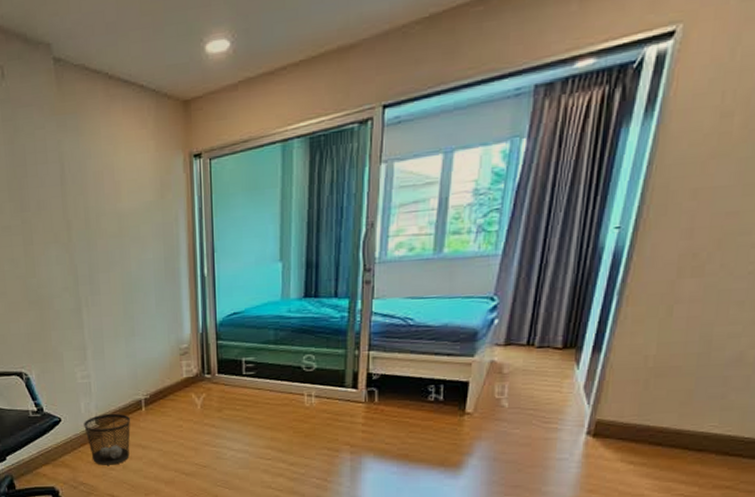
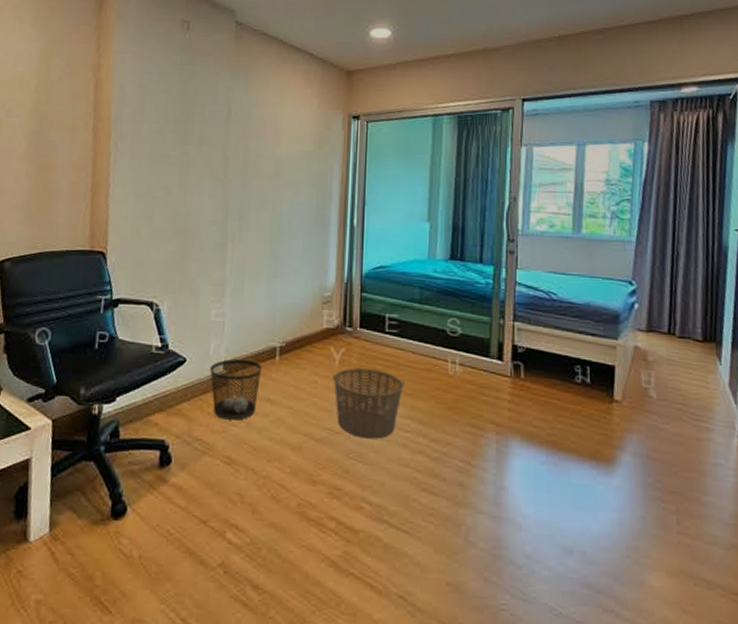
basket: none [195,409,264,469] -> present [331,368,406,439]

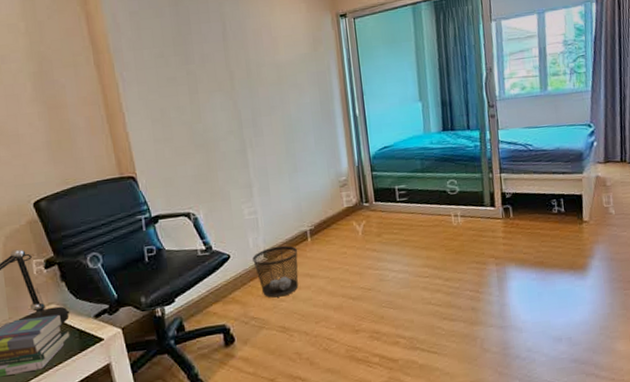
basket: present [331,368,406,439] -> none [357,233,419,290]

